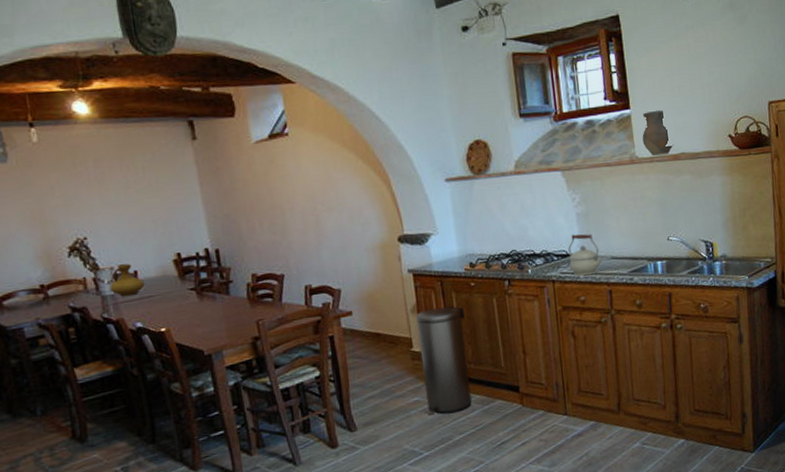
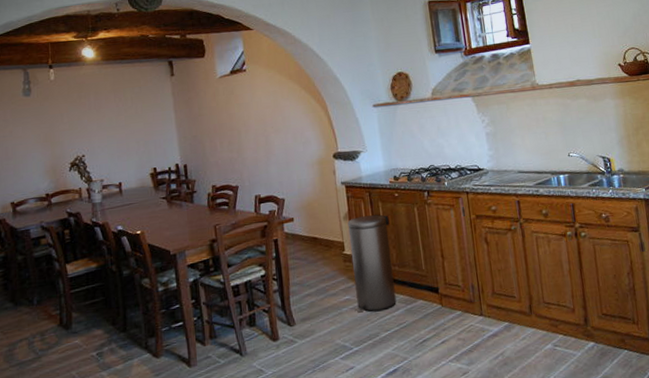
jug: present [109,264,145,297] -> none [99,176,126,205]
kettle: present [568,233,604,277] -> none [479,150,511,189]
ceramic pitcher: present [642,111,674,156] -> none [541,45,570,83]

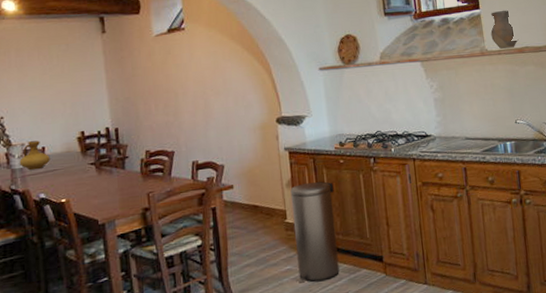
jug: none [99,176,126,205] -> present [19,140,50,171]
ceramic pitcher: none [541,45,570,83] -> present [491,11,519,49]

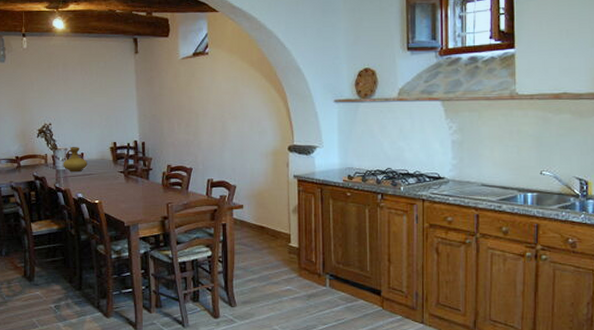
pedal bin: present [290,181,340,283] -> none [295,212,339,305]
ceramic pitcher: present [491,11,519,49] -> none [524,52,556,93]

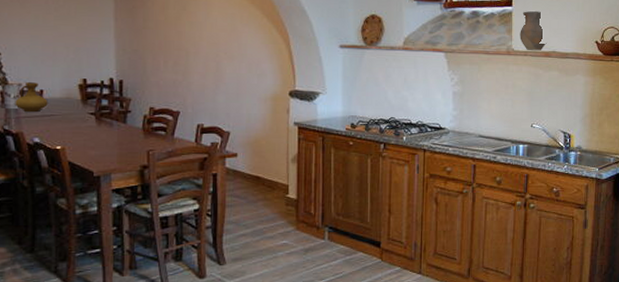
ceramic pitcher: none [524,52,556,93] -> present [520,11,547,51]

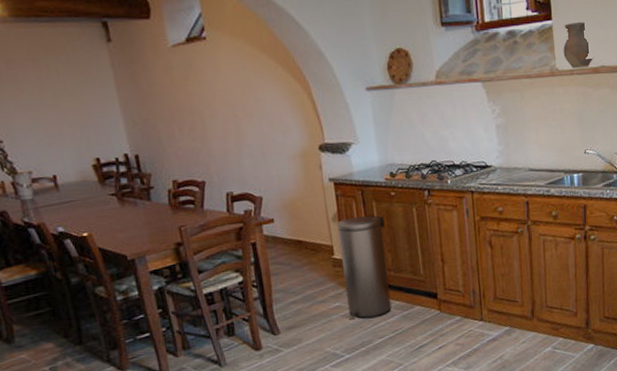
jug: present [15,82,48,113] -> none [29,168,64,202]
pedal bin: none [291,161,340,260] -> present [337,215,392,319]

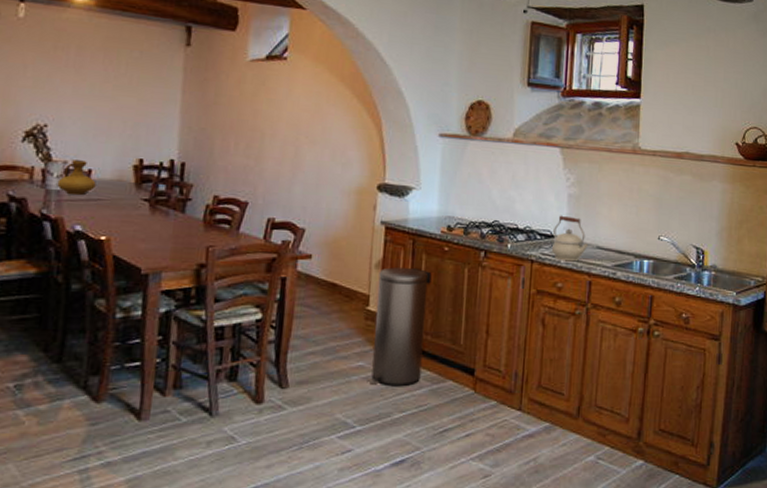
jug: none [29,168,64,202] -> present [57,160,96,196]
kettle: none [487,145,522,188] -> present [551,215,589,262]
ceramic pitcher: present [563,22,594,68] -> none [648,104,679,151]

